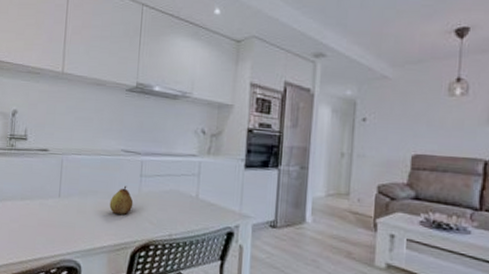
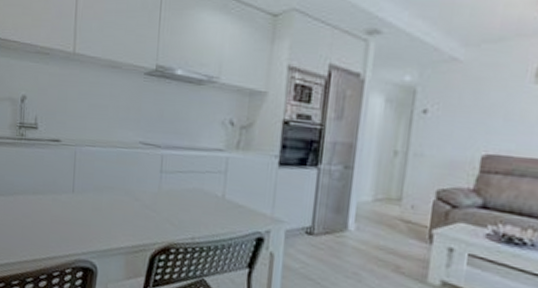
fruit: present [109,185,134,215] -> none [126,182,153,214]

